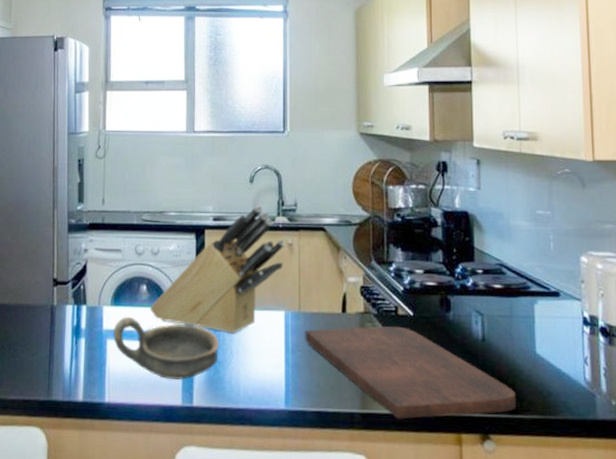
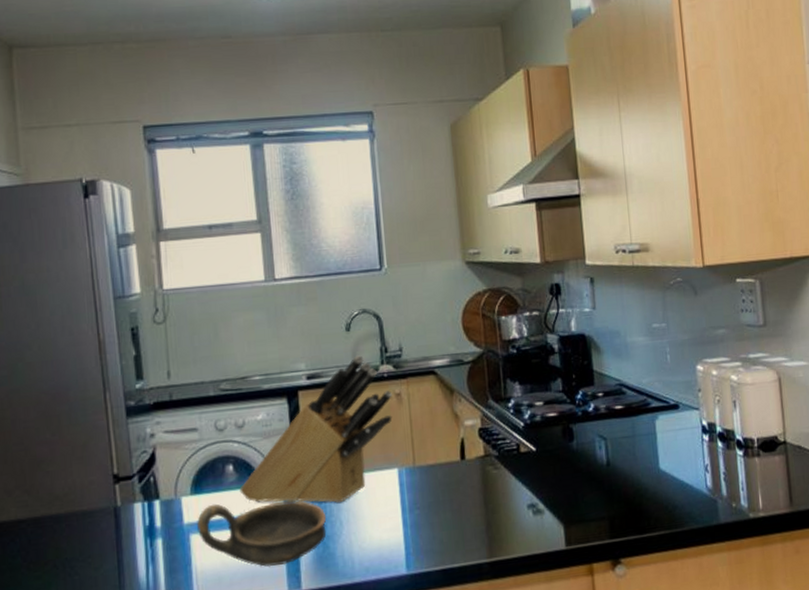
cutting board: present [305,325,517,419] -> none [422,464,644,561]

